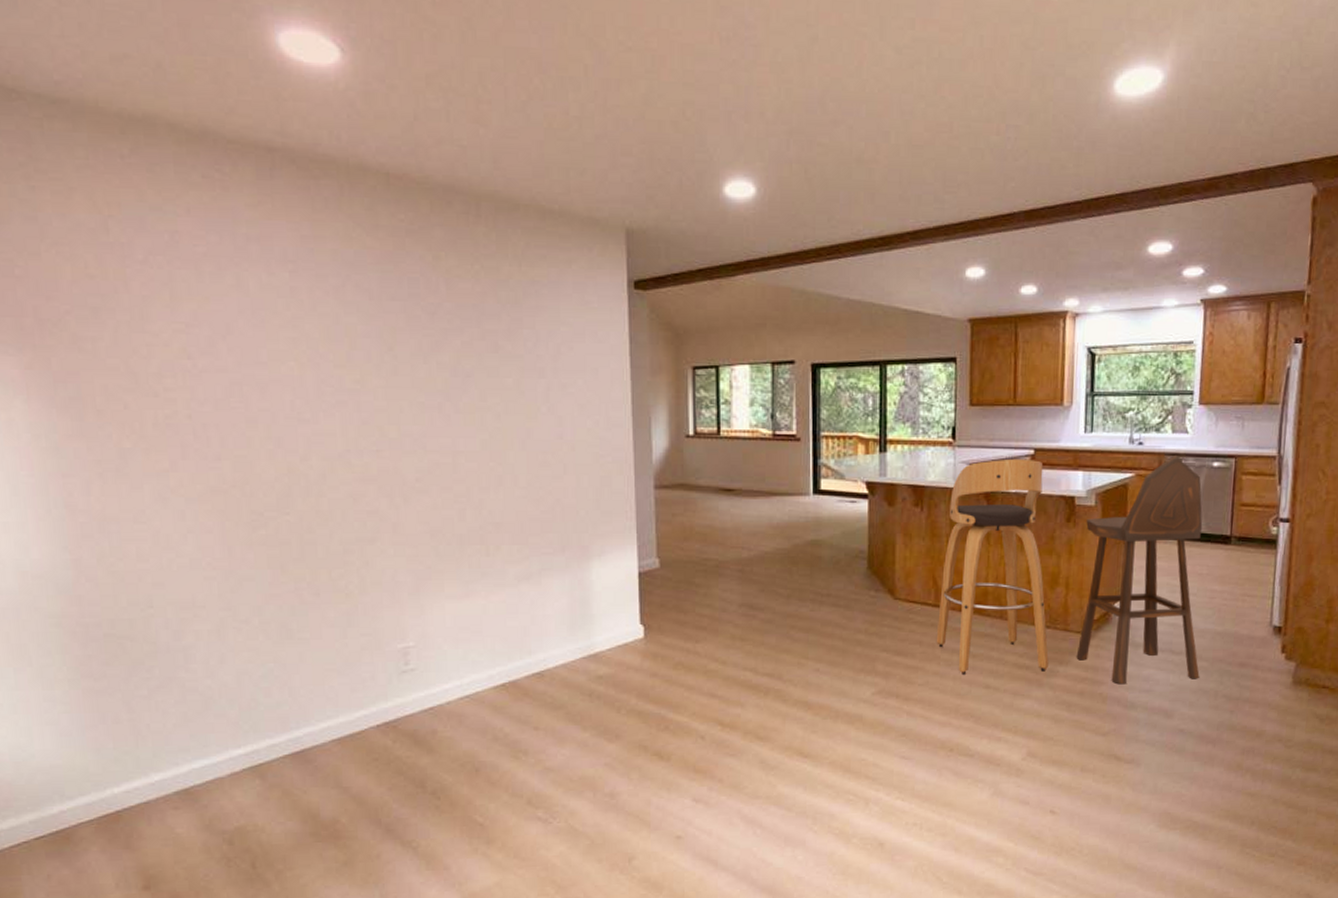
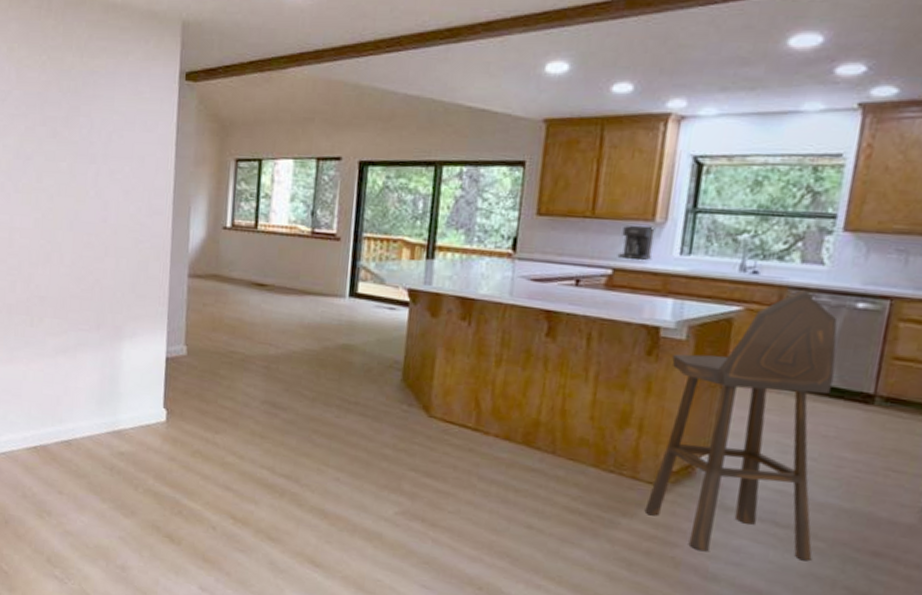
bar stool: present [936,458,1049,674] -> none [472,277,623,521]
coffee maker: none [1037,411,1064,439] -> present [617,226,655,260]

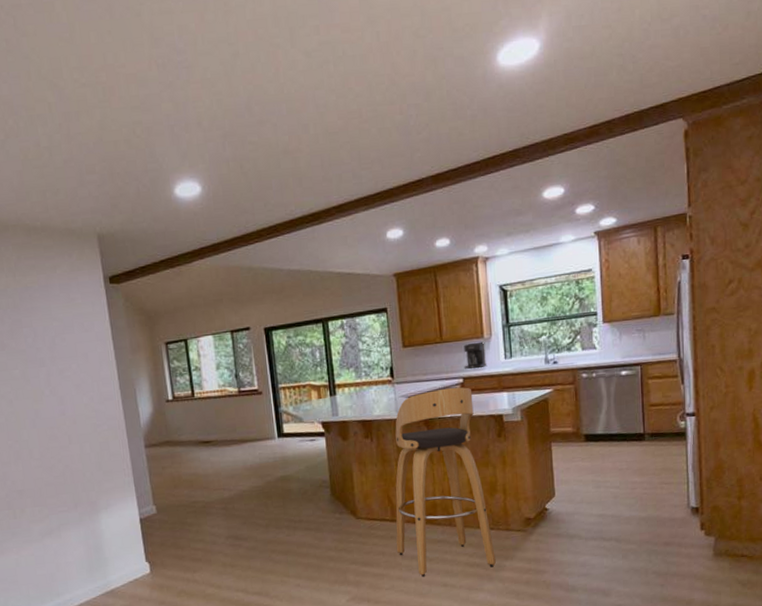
bar stool: none [472,277,623,521] -> present [395,387,496,577]
bar stool: present [644,290,838,561] -> none [515,369,630,572]

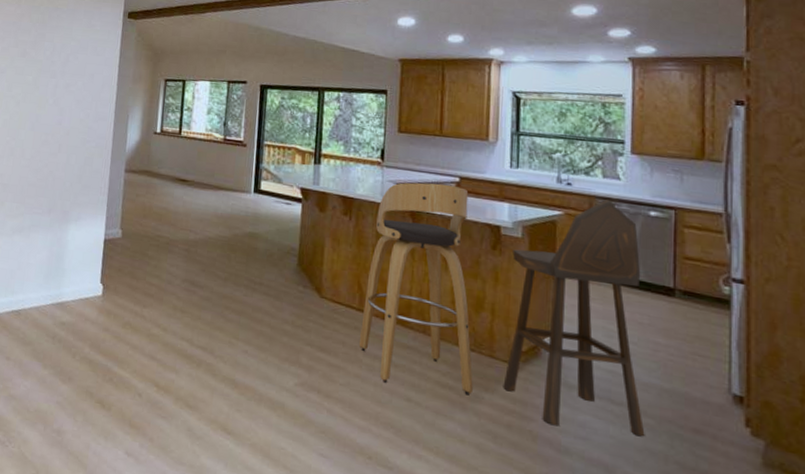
coffee maker: present [464,343,486,369] -> none [462,143,489,171]
bar stool: none [515,369,630,572] -> present [503,200,645,437]

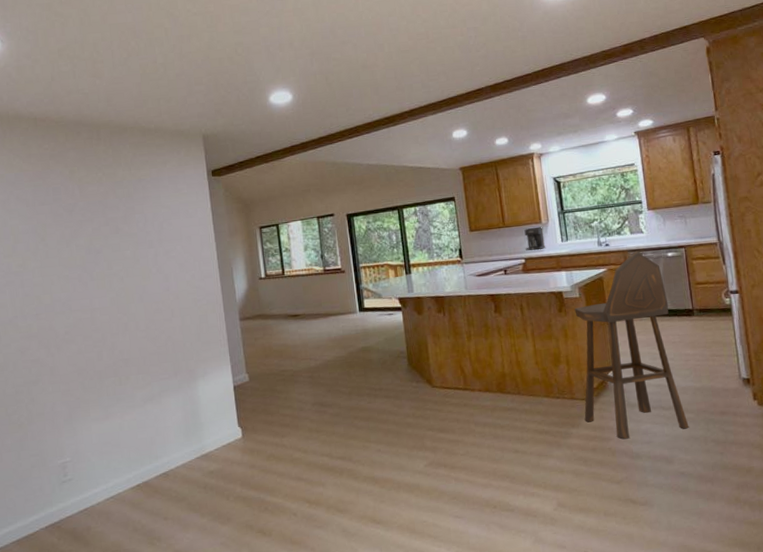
bar stool: present [358,182,473,396] -> none [465,267,563,443]
coffee maker: none [462,143,489,171] -> present [524,227,545,251]

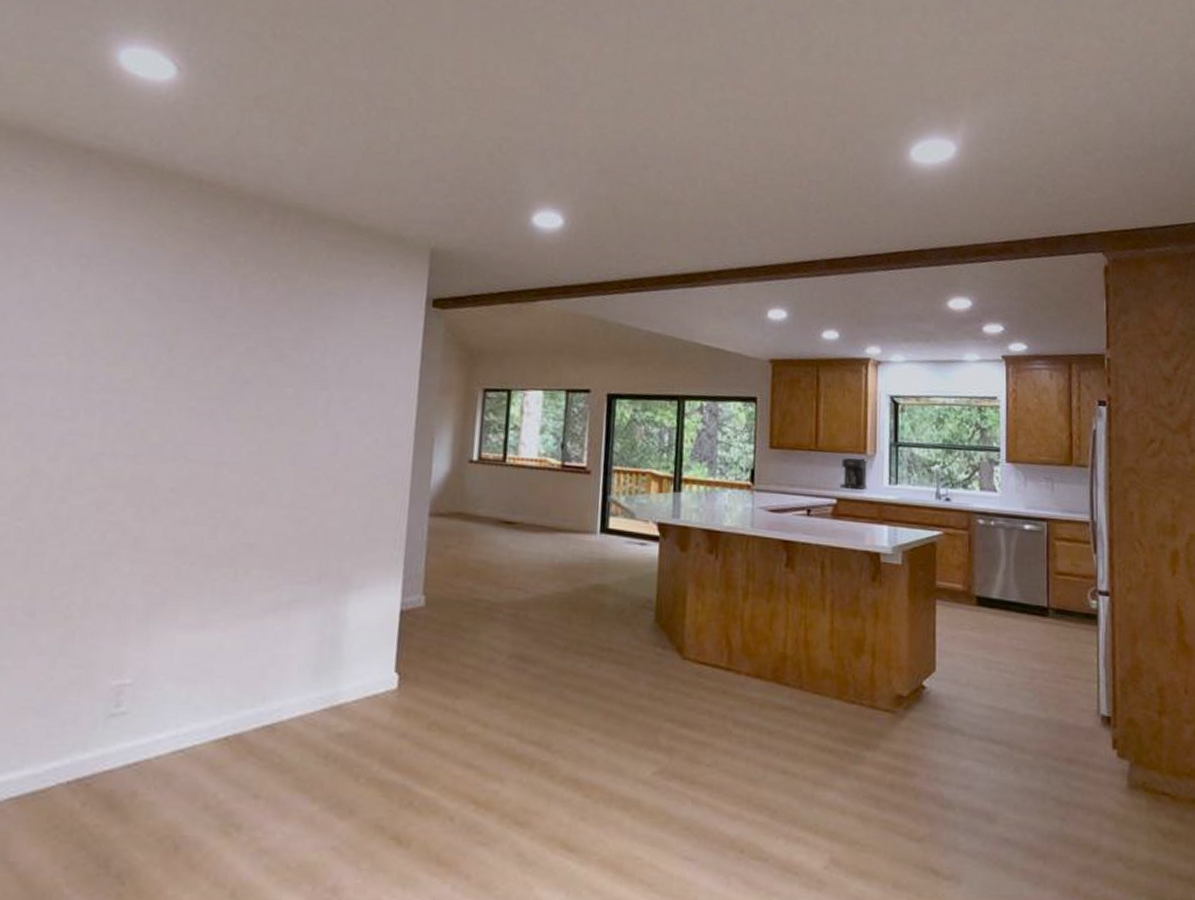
bar stool: present [574,251,689,440] -> none [885,515,1024,778]

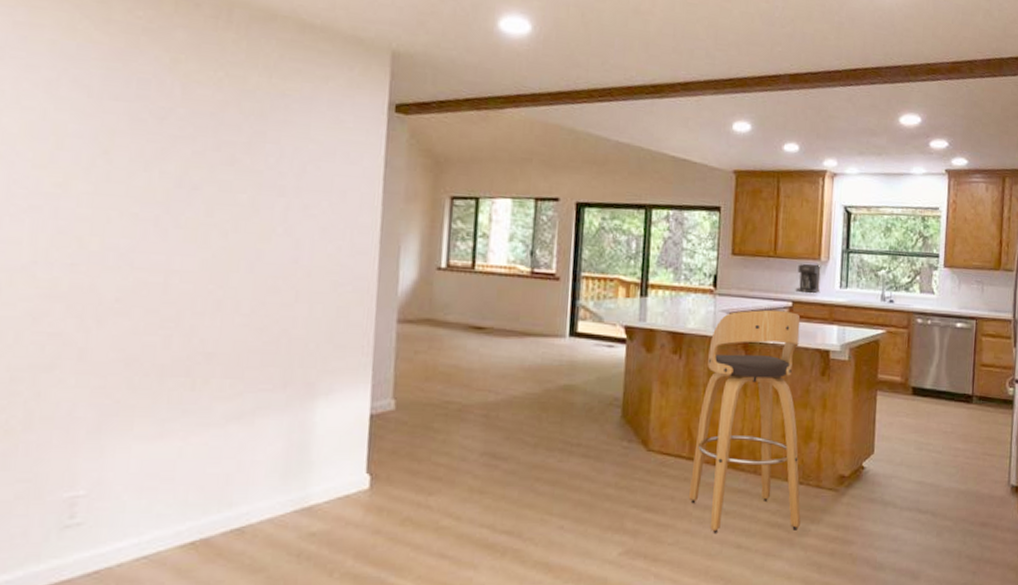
bar stool: none [727,507,854,757] -> present [688,309,801,533]

